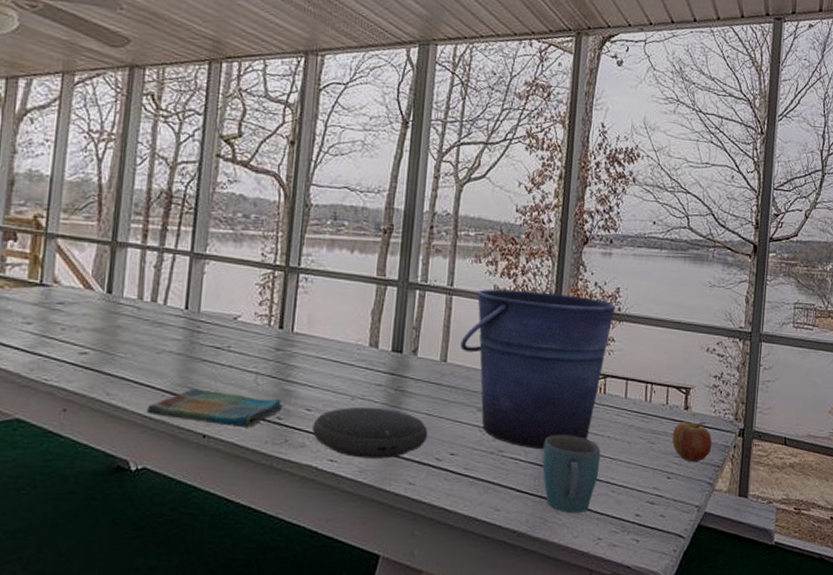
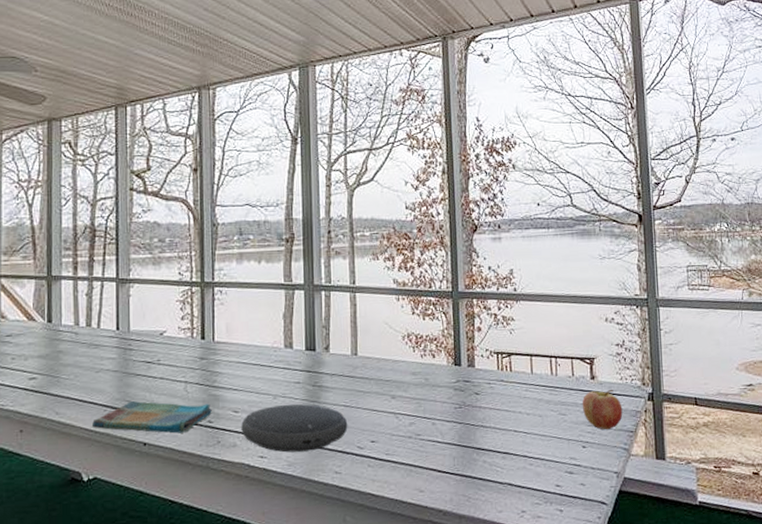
bucket: present [460,289,616,449] -> none [368,280,511,430]
mug: present [542,434,601,514] -> none [458,414,515,489]

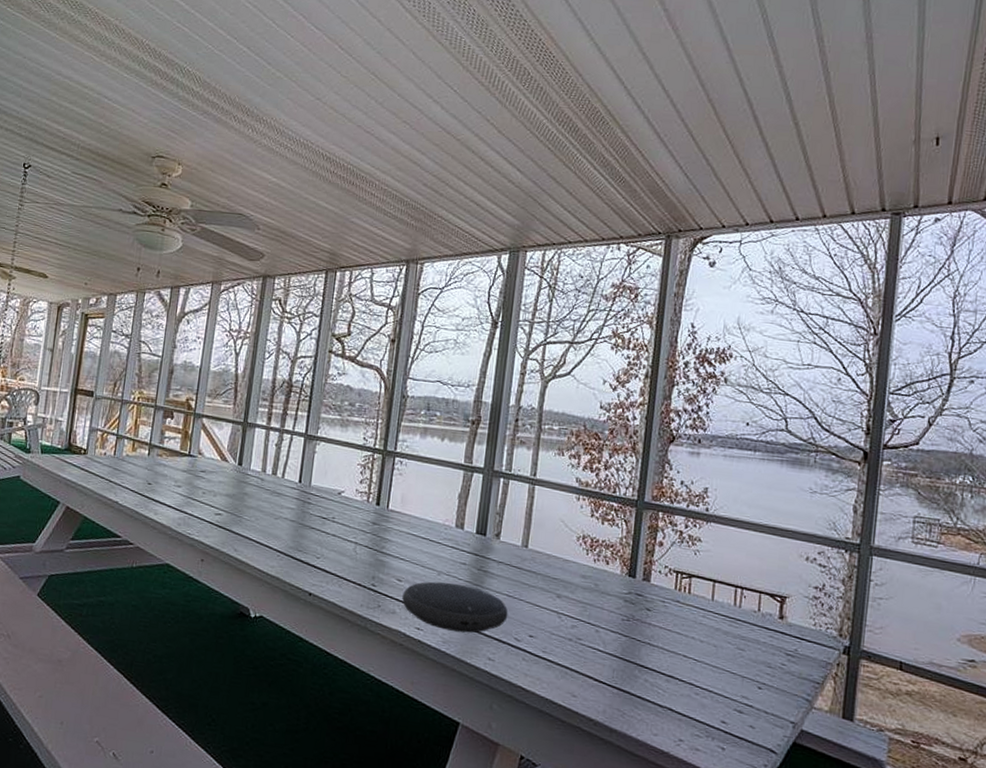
dish towel: present [91,401,213,434] -> none [264,551,378,591]
fruit: present [582,389,623,430] -> none [764,631,811,676]

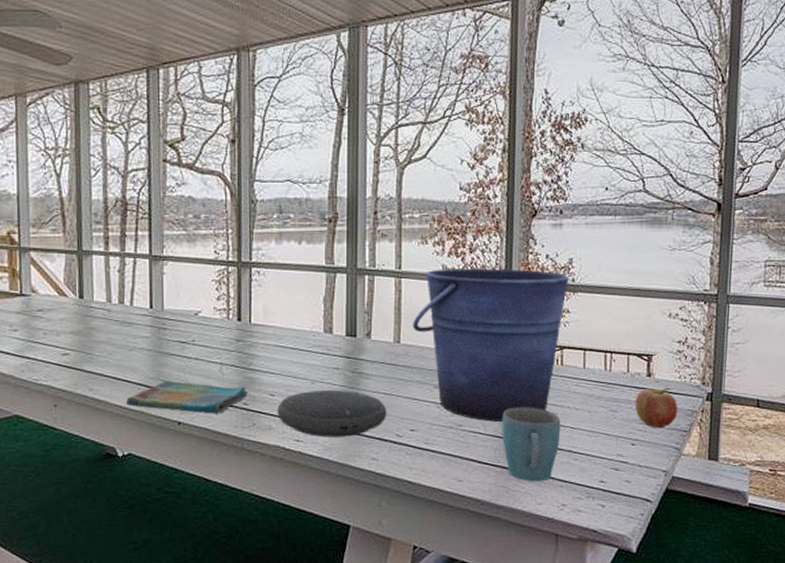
dish towel: none [264,551,378,591] -> present [125,381,249,414]
bucket: none [542,481,703,642] -> present [413,268,569,422]
mug: none [621,629,684,712] -> present [502,407,561,482]
fruit: none [764,631,811,676] -> present [635,387,678,429]

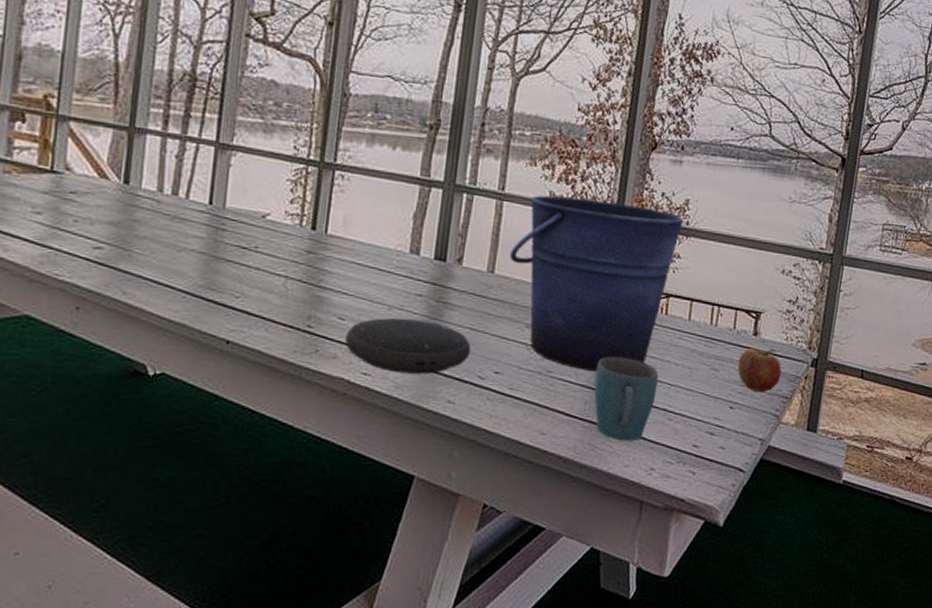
dish towel: present [125,381,249,414] -> none [165,291,315,335]

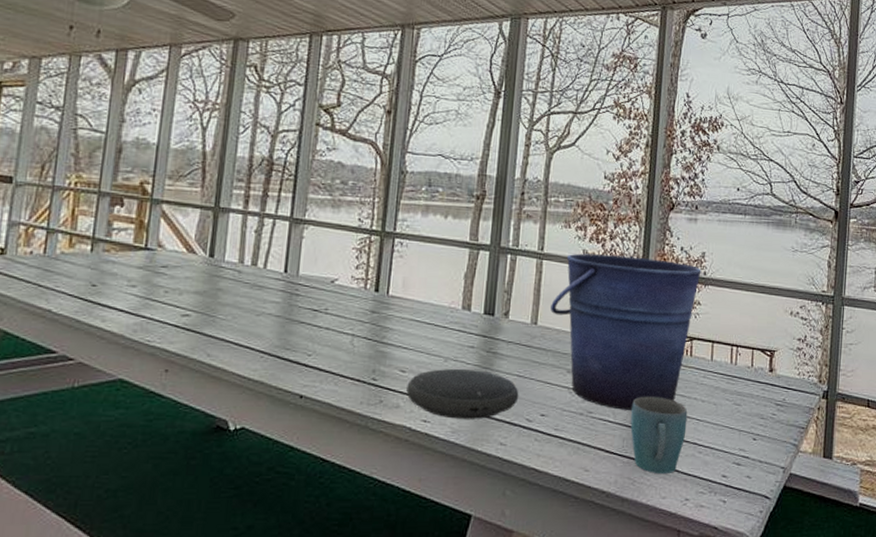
fruit: present [738,348,782,393] -> none [757,383,797,424]

